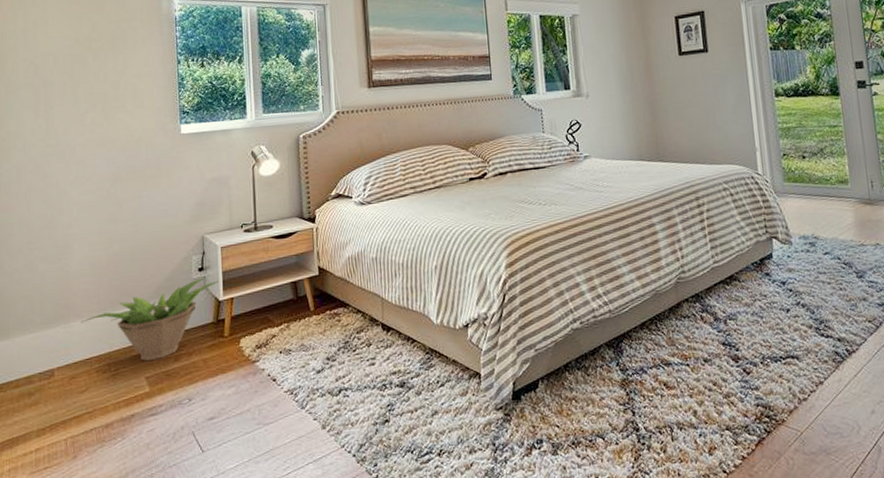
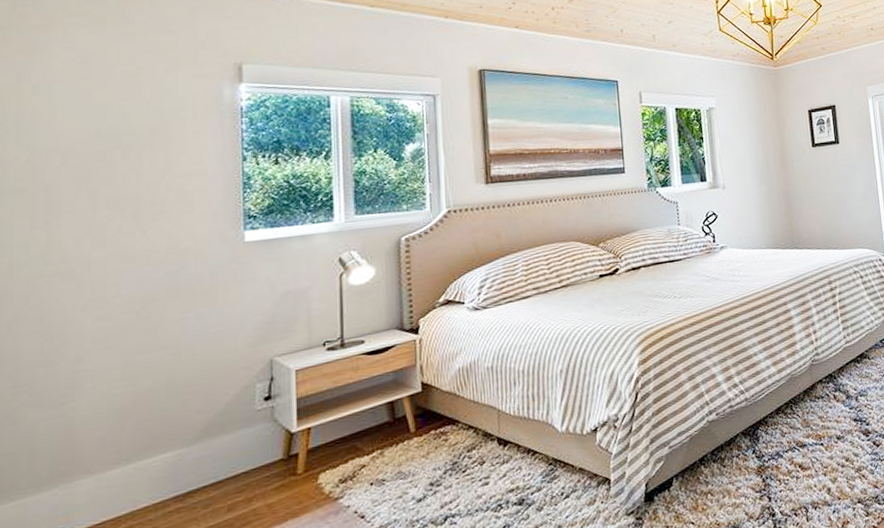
decorative plant: present [81,277,219,361] -> none [90,407,291,516]

